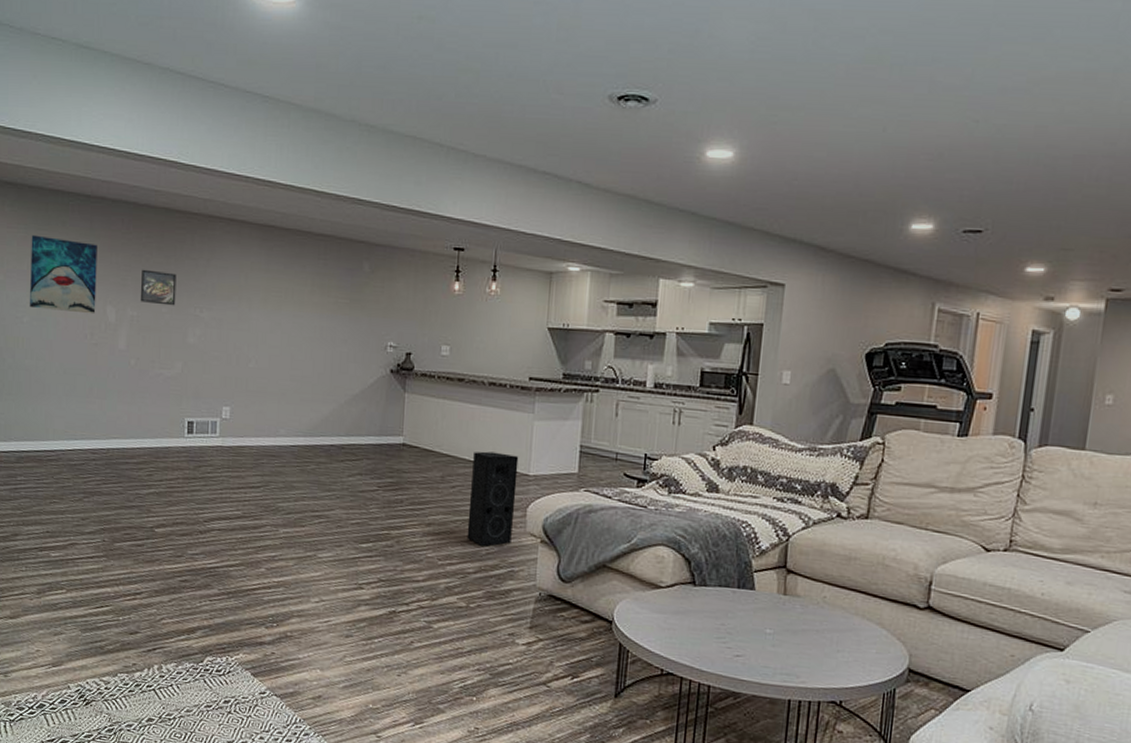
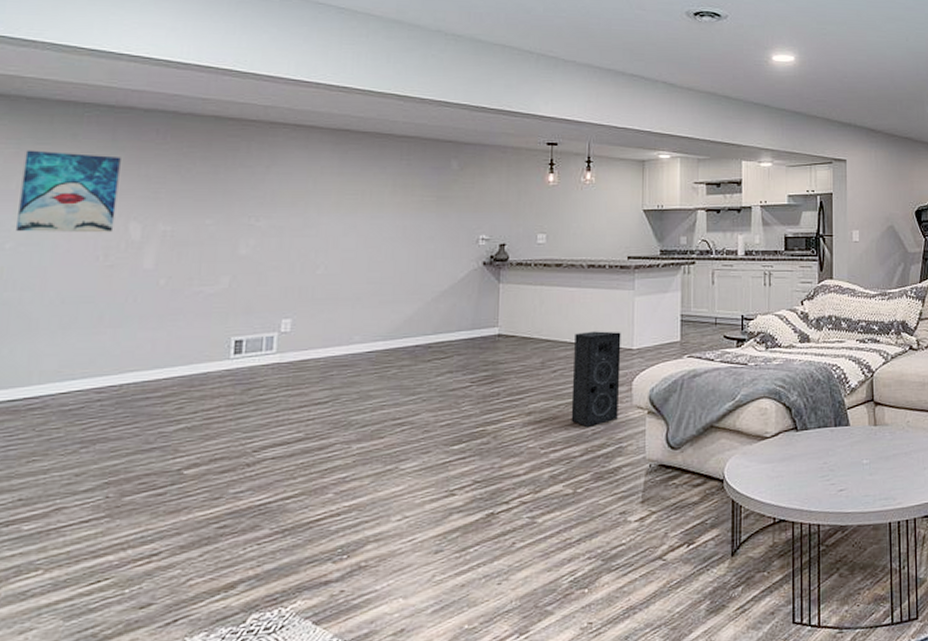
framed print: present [140,269,177,306] -> none [176,180,227,217]

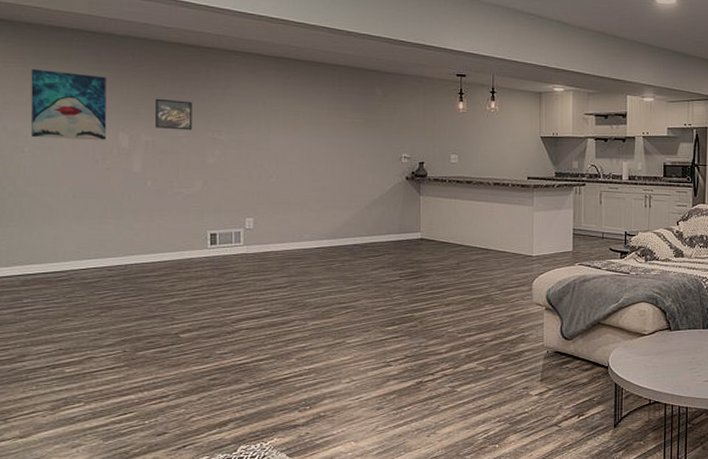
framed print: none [176,180,227,217] -> present [154,98,193,131]
speaker: present [571,331,621,427] -> none [482,239,523,318]

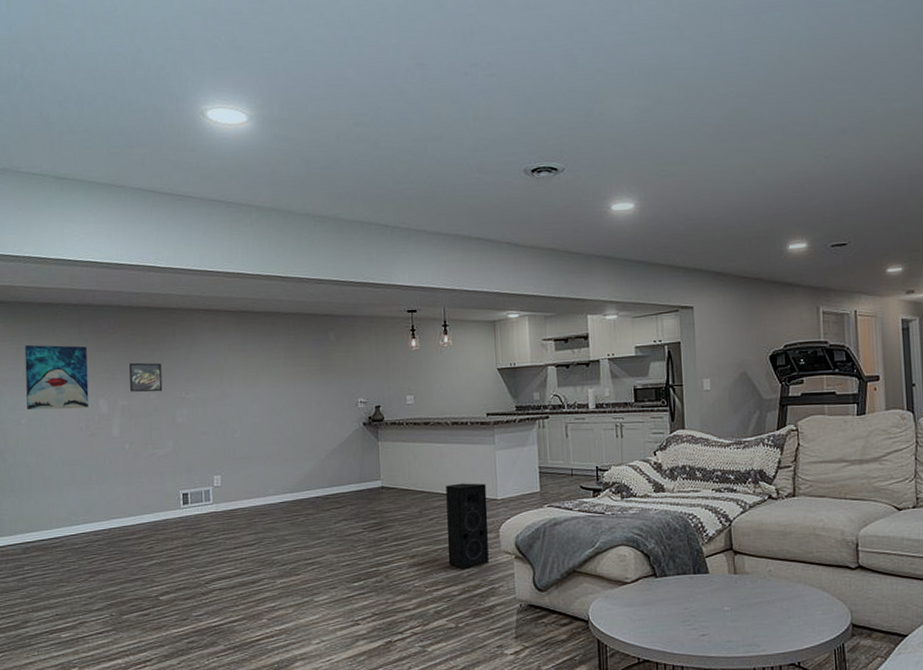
speaker: none [482,239,523,318] -> present [446,483,489,569]

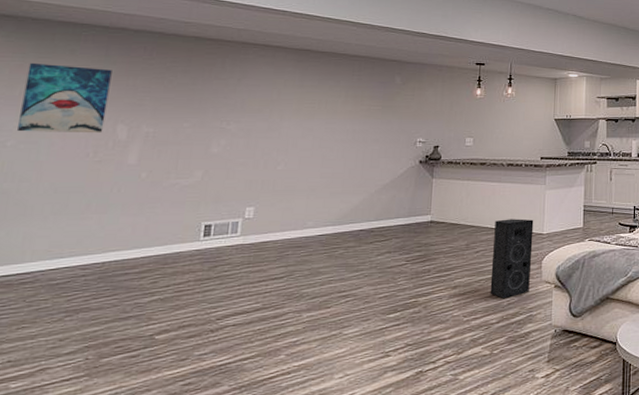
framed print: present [129,362,163,392] -> none [158,90,203,121]

